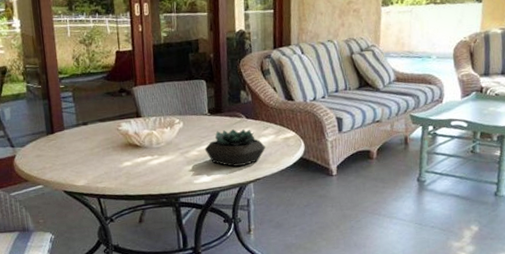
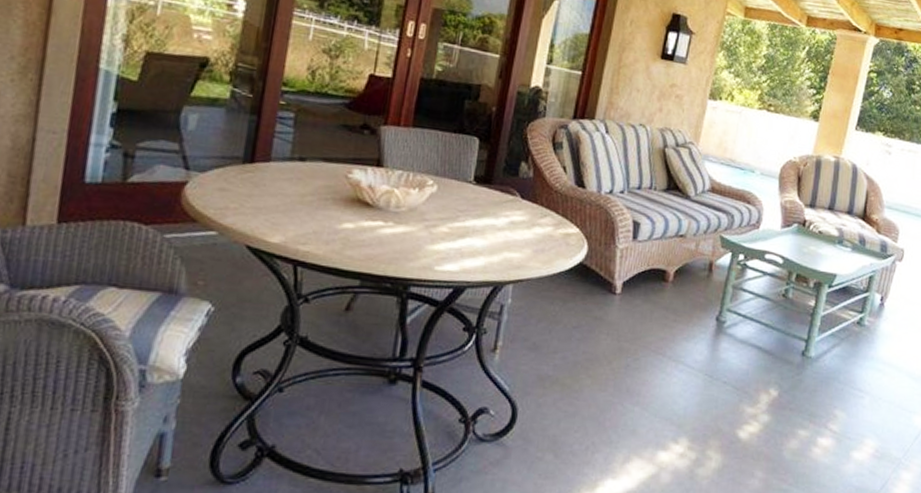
succulent plant: present [204,129,266,167] -> none [458,206,539,259]

